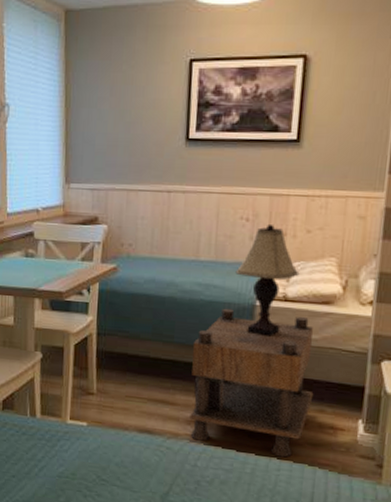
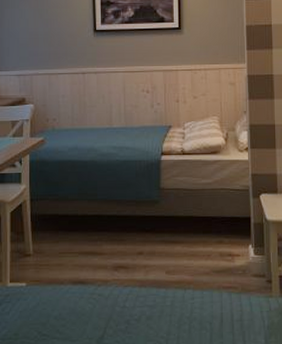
nightstand: present [190,308,314,458] -> none [113,165,213,287]
lamp: present [235,223,300,338] -> none [142,93,192,186]

